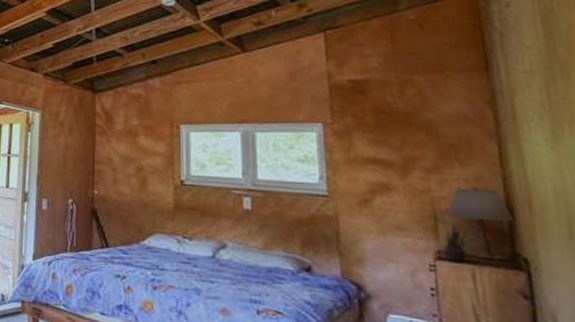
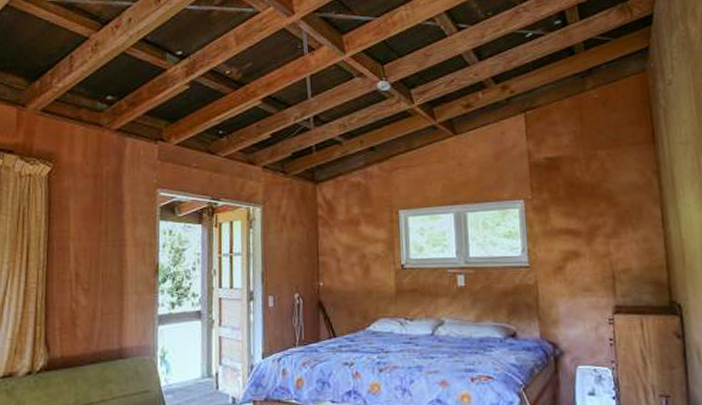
potted plant: present [441,220,470,264] -> none [617,278,640,315]
table lamp: present [447,186,515,260] -> none [623,246,672,309]

